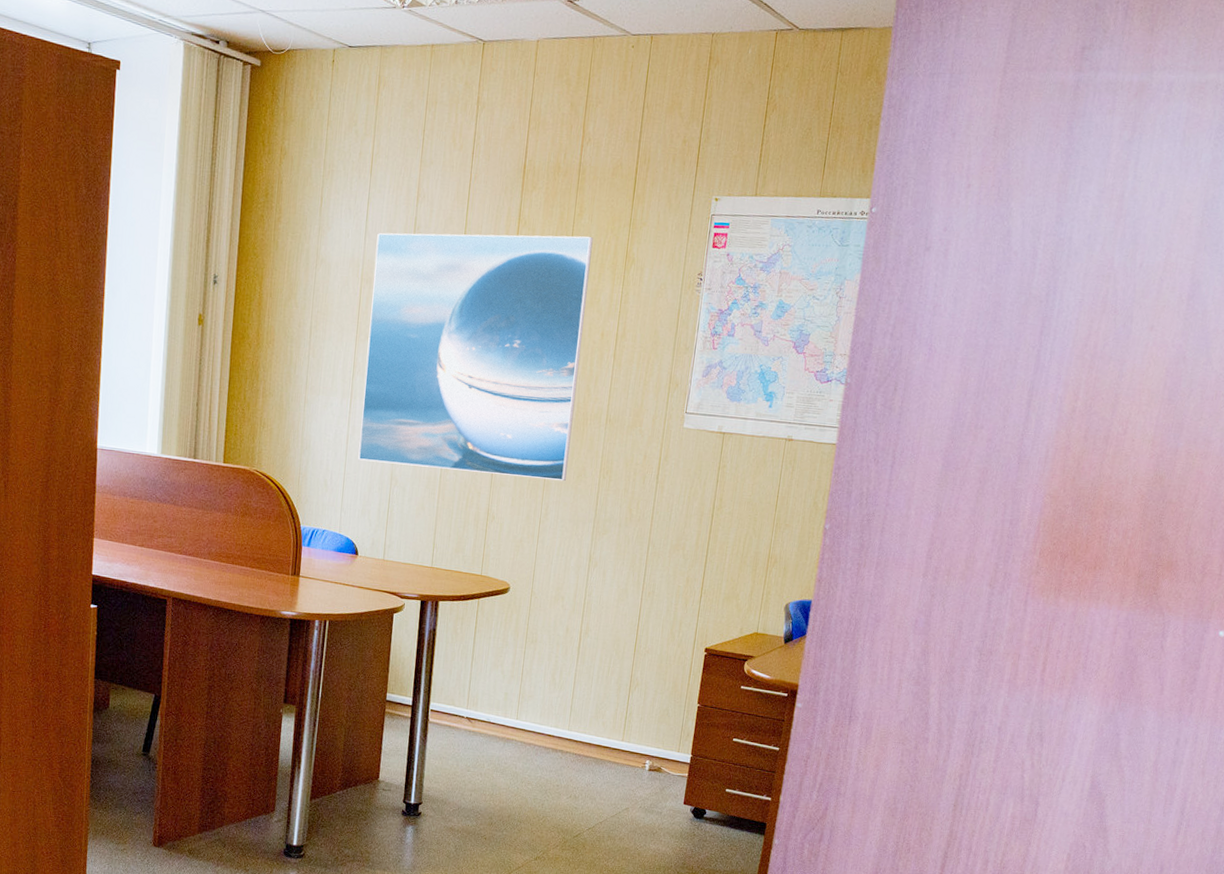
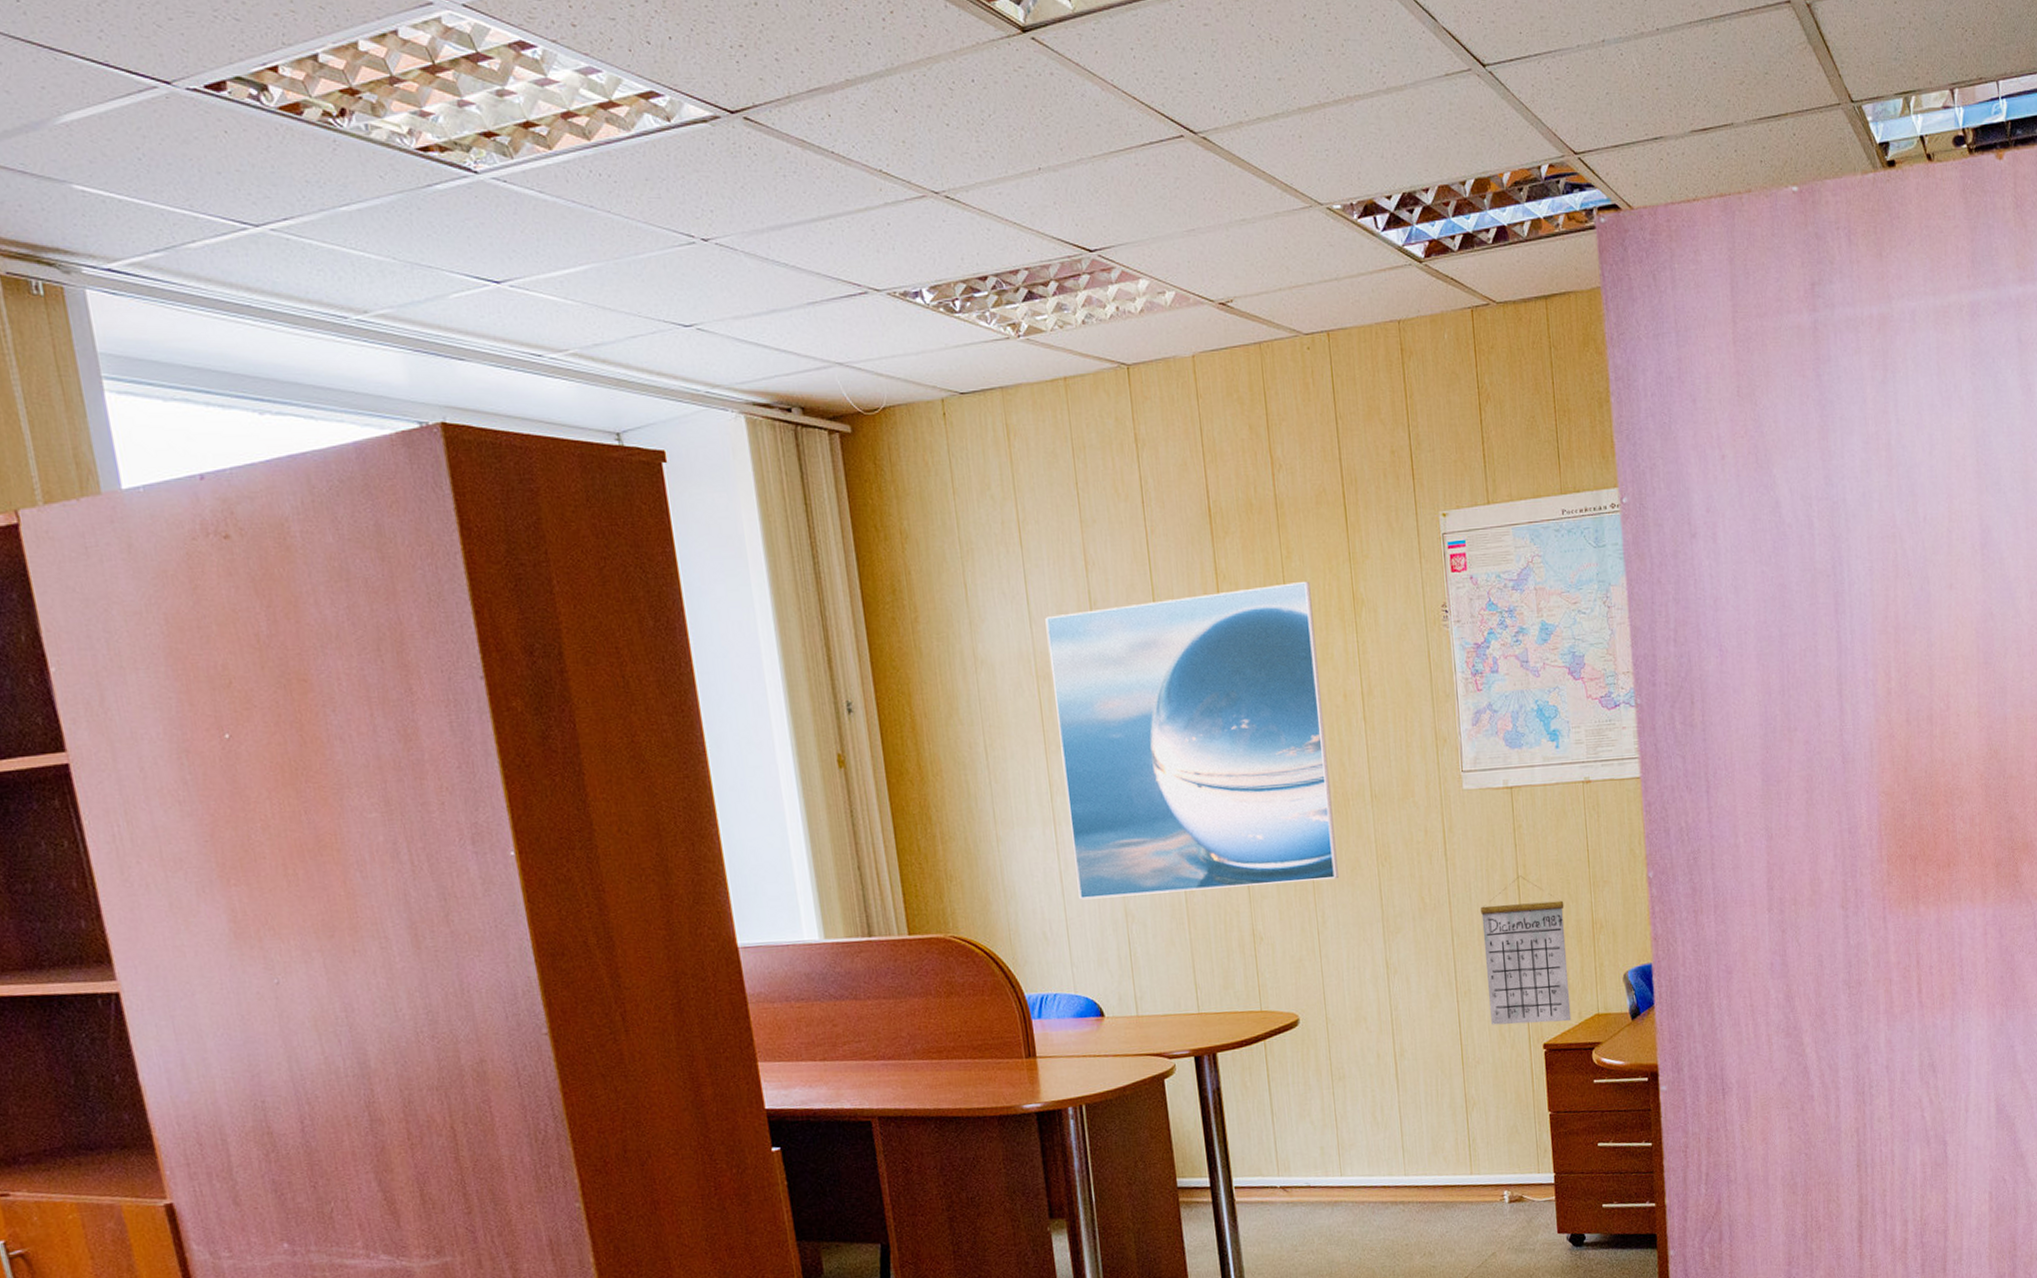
calendar: none [666,507,748,634] -> present [1480,875,1572,1025]

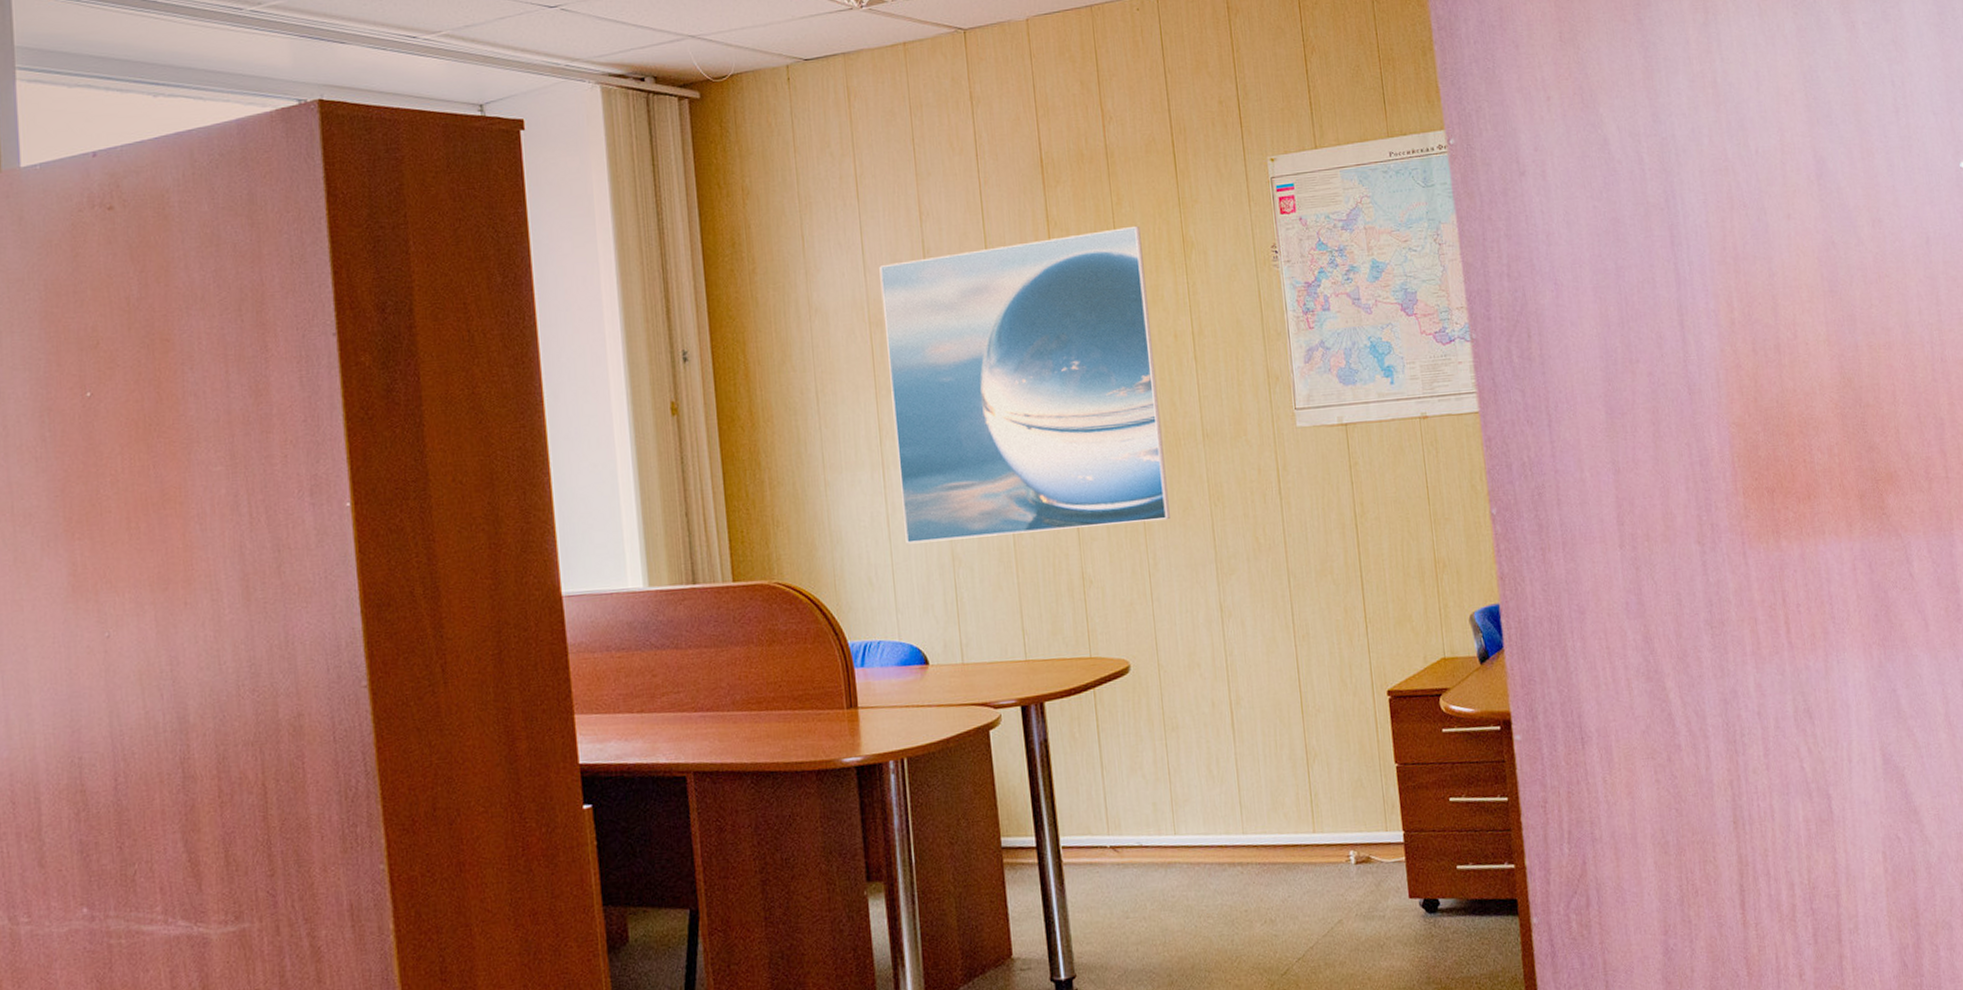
calendar: present [1480,875,1572,1025] -> none [1317,514,1416,671]

